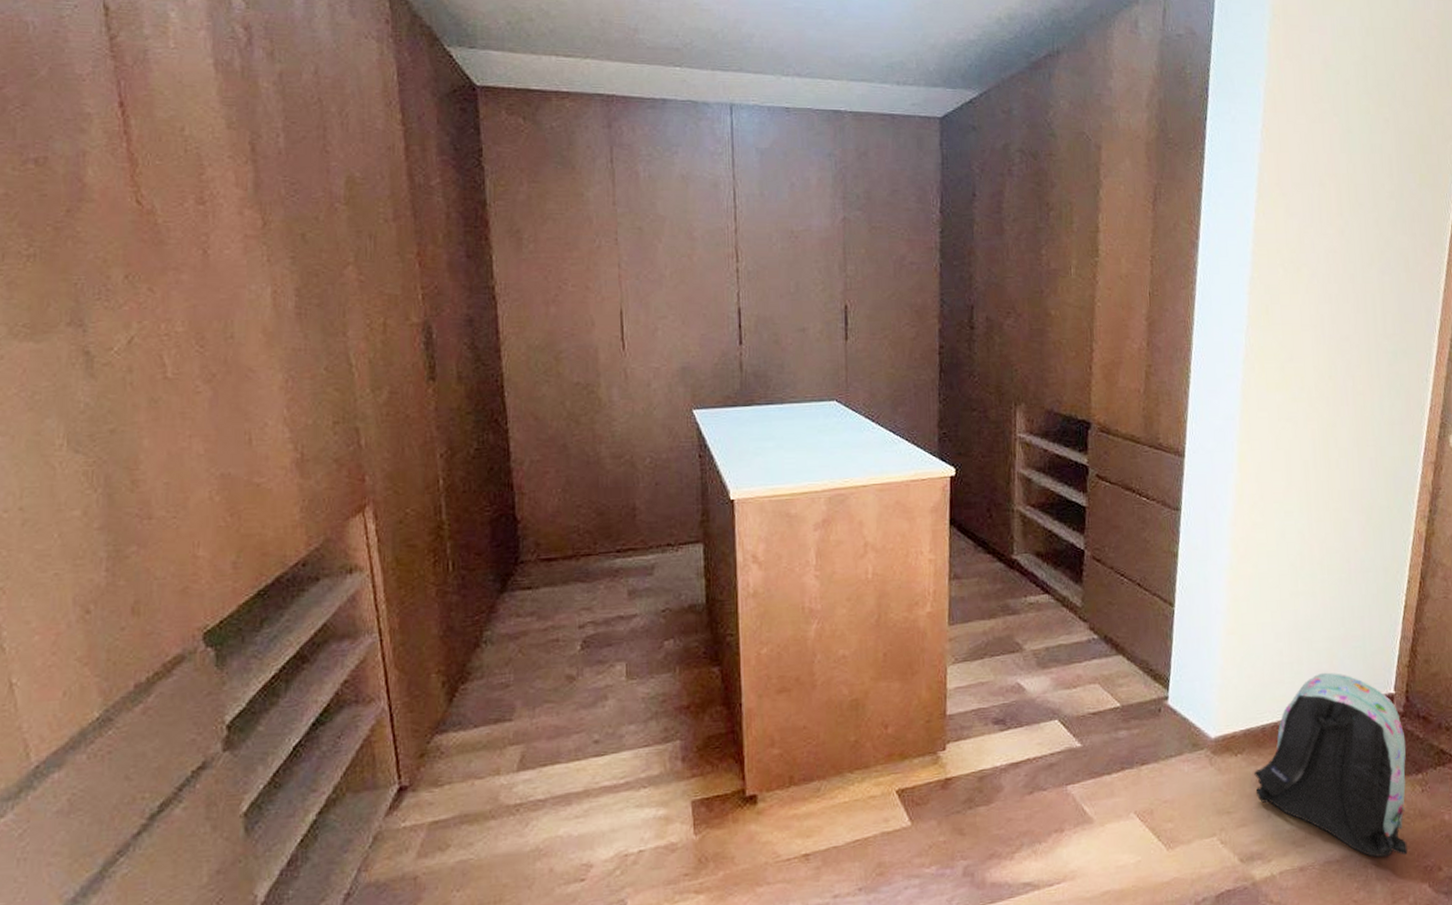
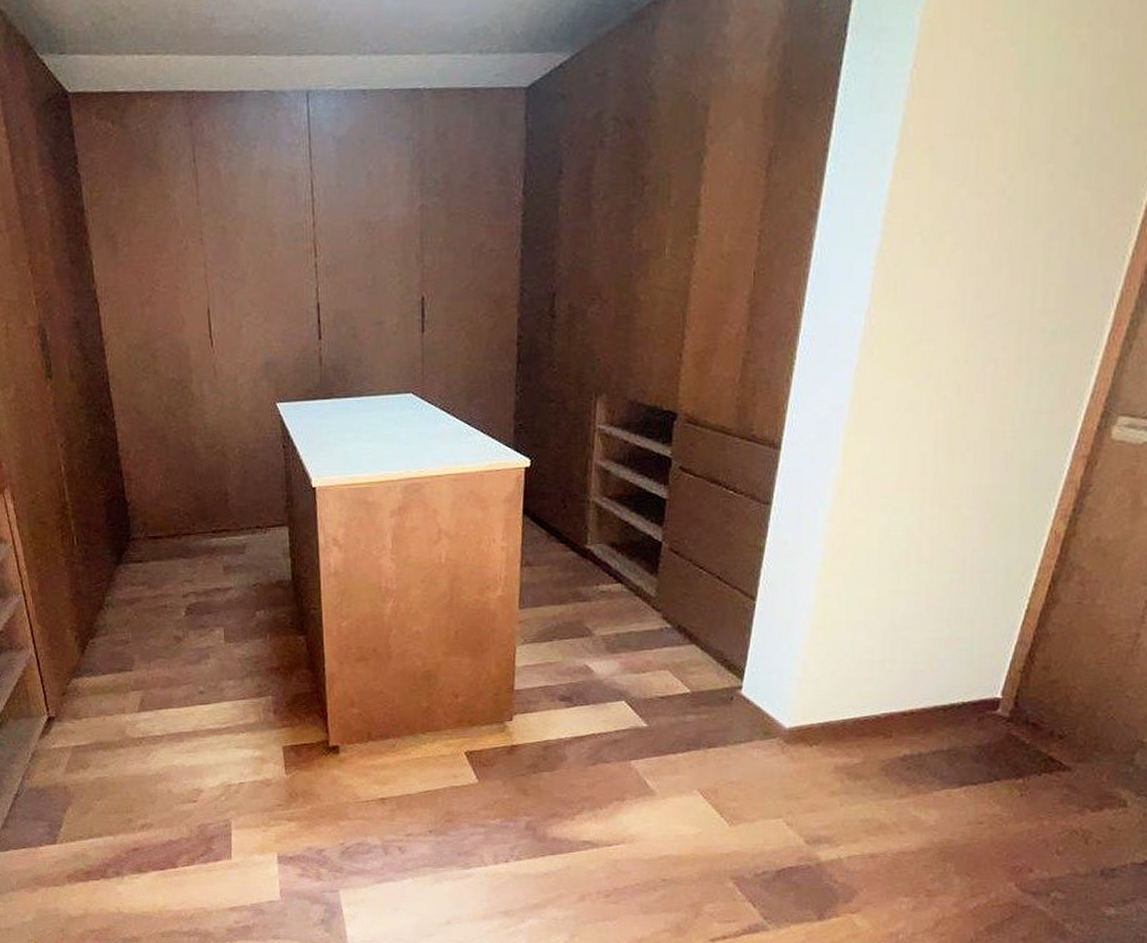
backpack: present [1253,672,1408,858] -> none [828,673,1008,854]

